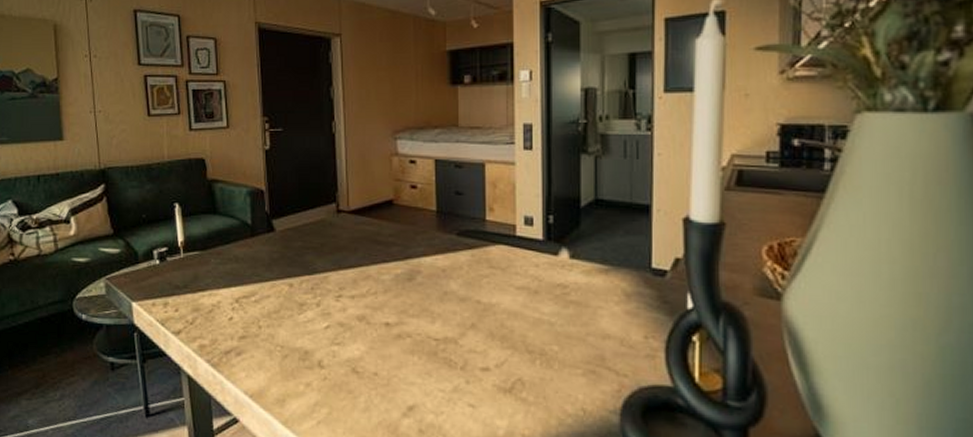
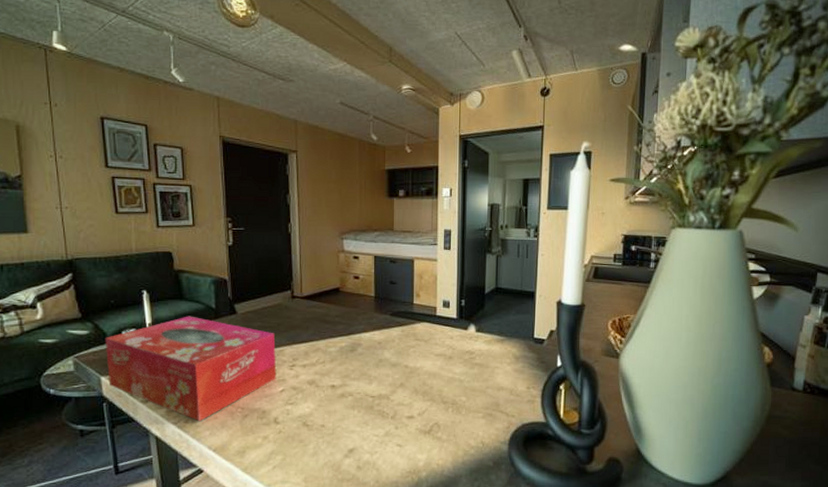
tissue box: none [136,233,321,361] -> present [105,316,277,422]

